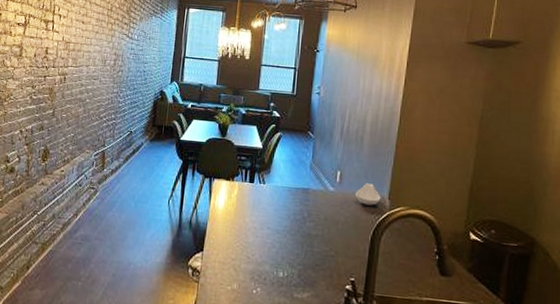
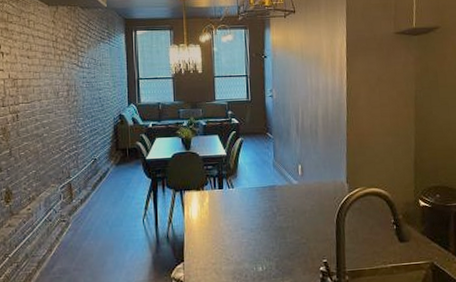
spoon rest: present [355,183,381,206] -> none [317,171,340,192]

